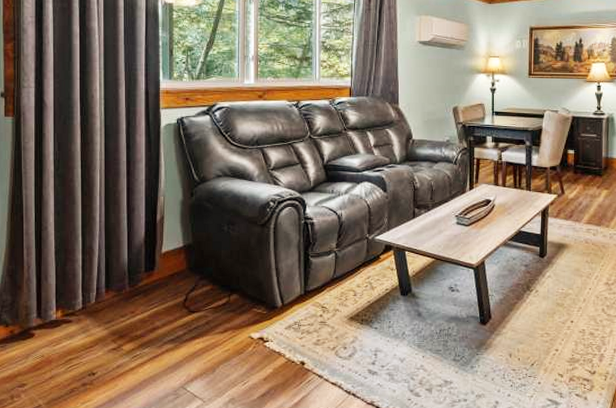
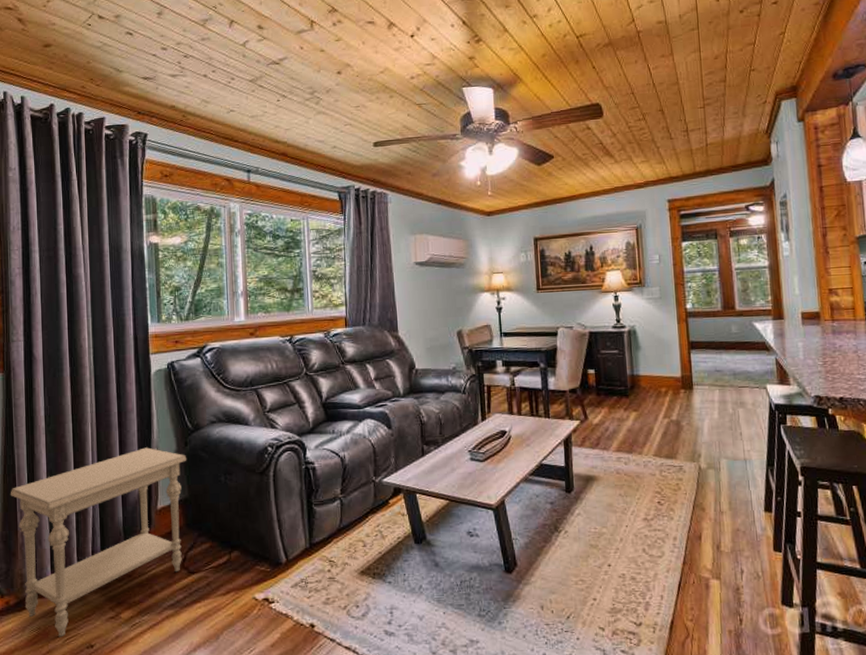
side table: none [17,195,193,365] -> present [10,447,187,637]

